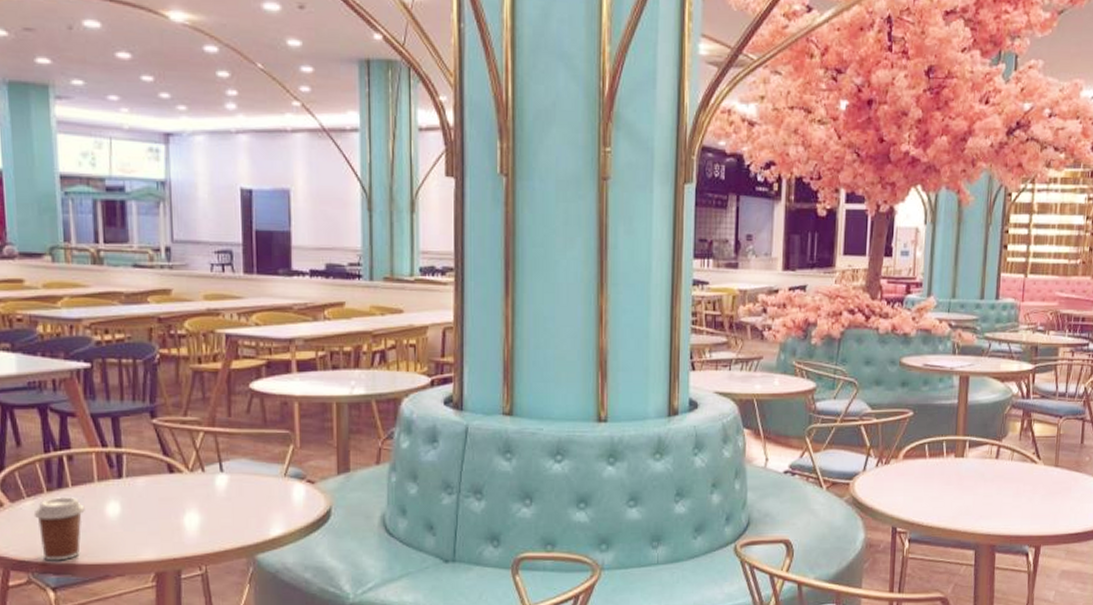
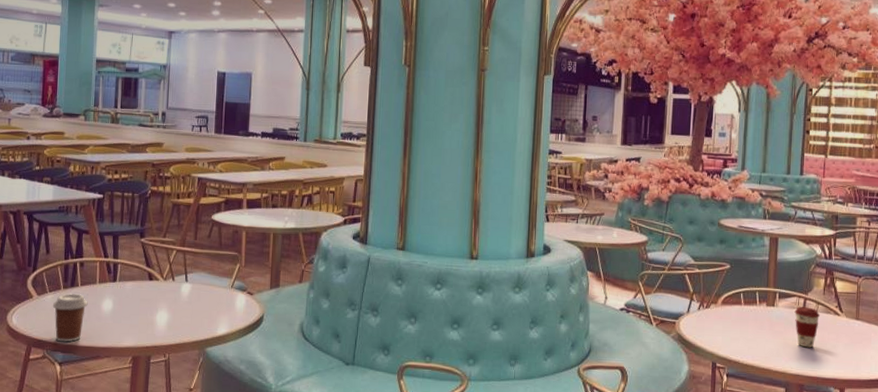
coffee cup: none [986,456,1015,503] -> present [794,307,820,348]

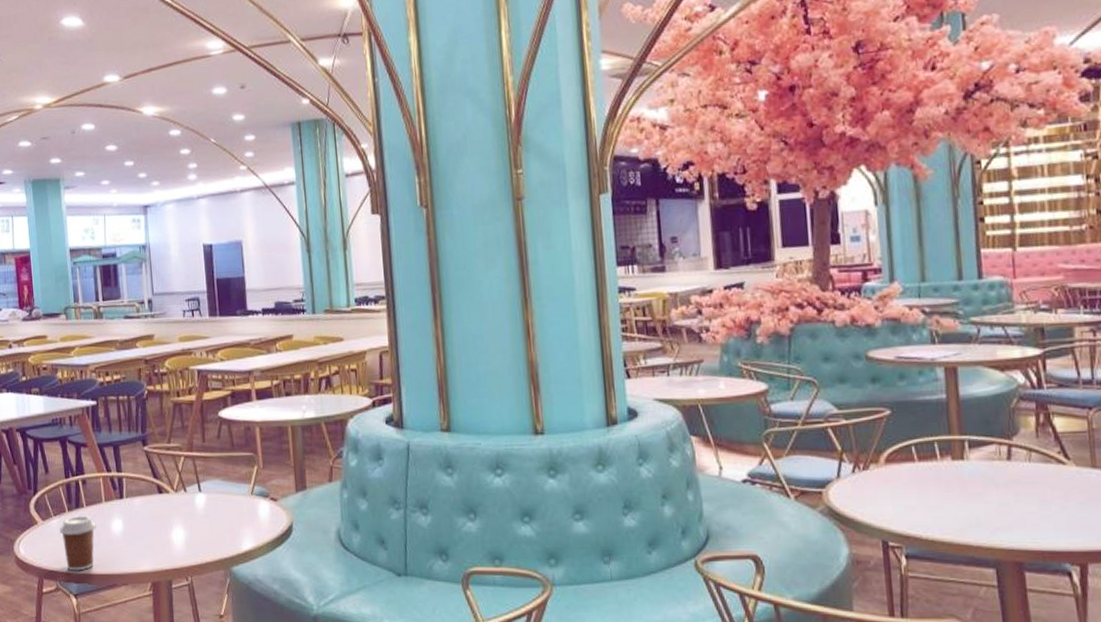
coffee cup: present [794,307,820,348] -> none [995,456,1035,512]

